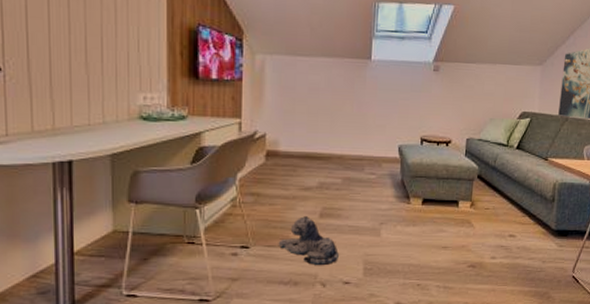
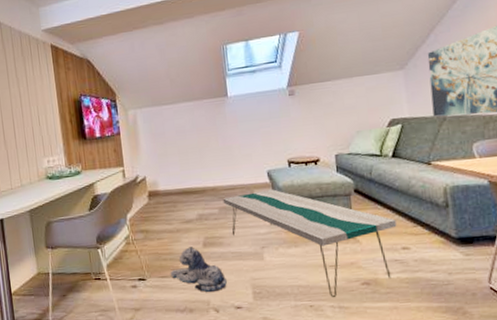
coffee table: none [348,165,509,278] -> present [222,189,397,298]

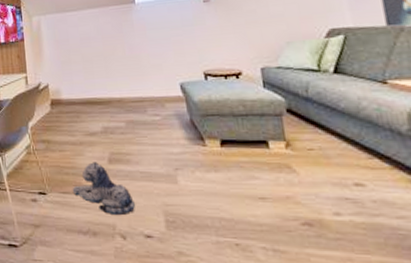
coffee table: present [222,189,397,298] -> none [130,104,345,238]

